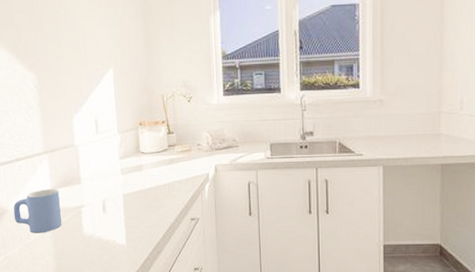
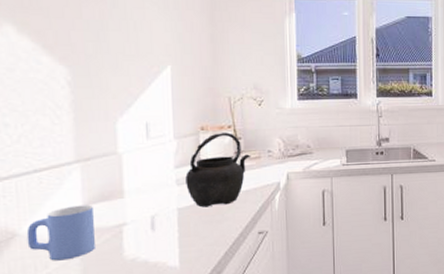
kettle: none [128,127,183,194] -> present [185,132,251,208]

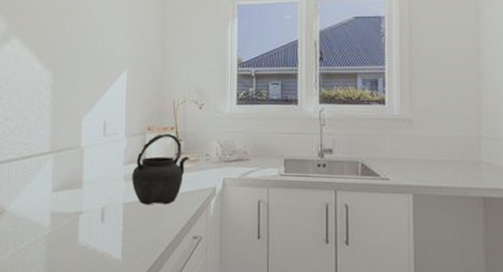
mug: present [26,205,95,261] -> none [11,190,59,239]

